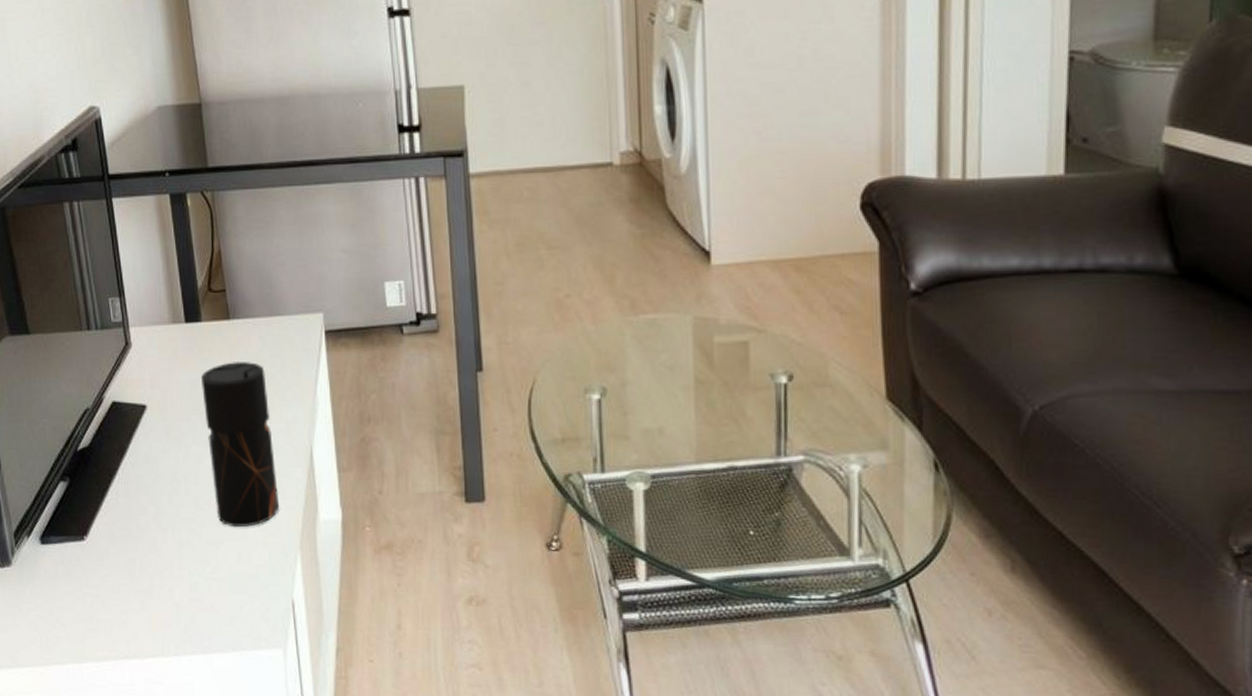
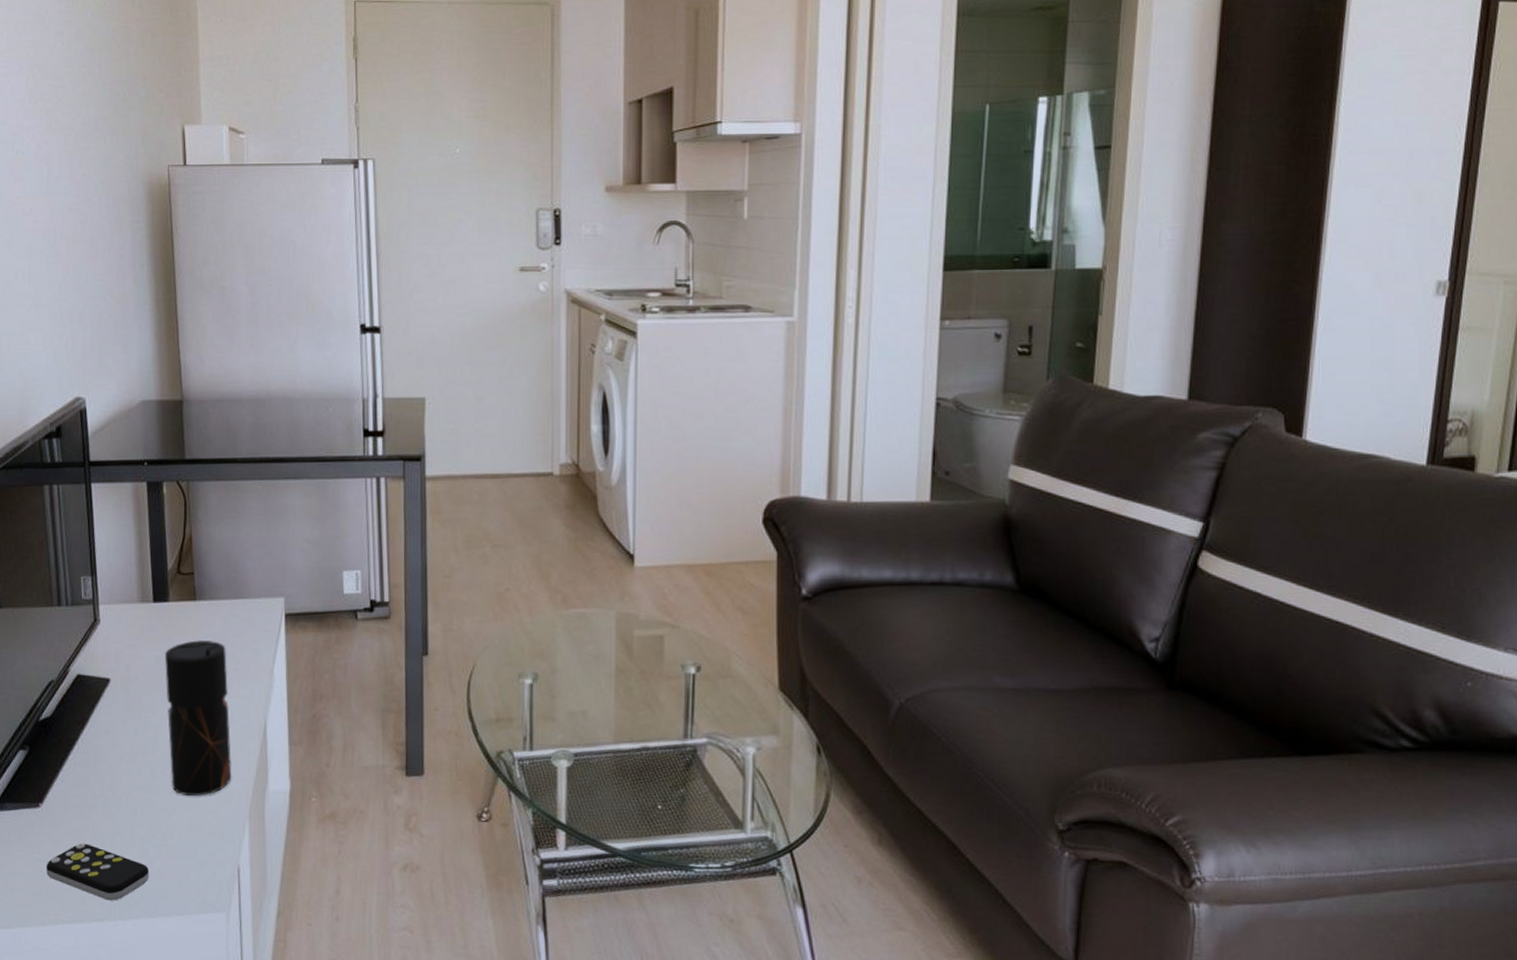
remote control: none [95,577,201,637] -> present [45,843,150,901]

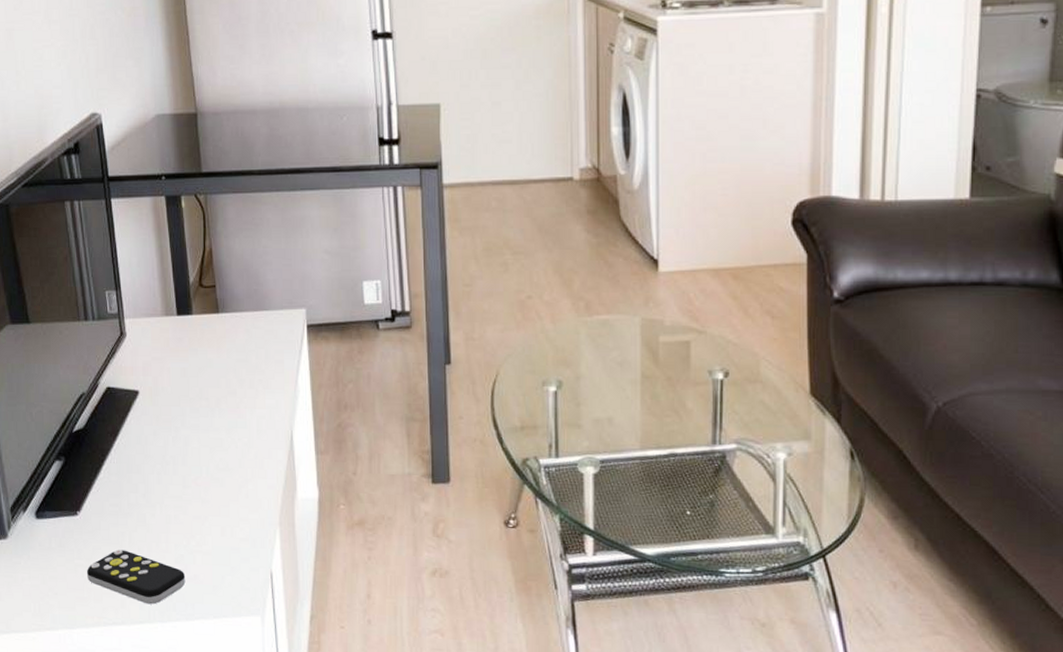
pepper grinder: present [164,639,232,797] -> none [190,351,261,505]

